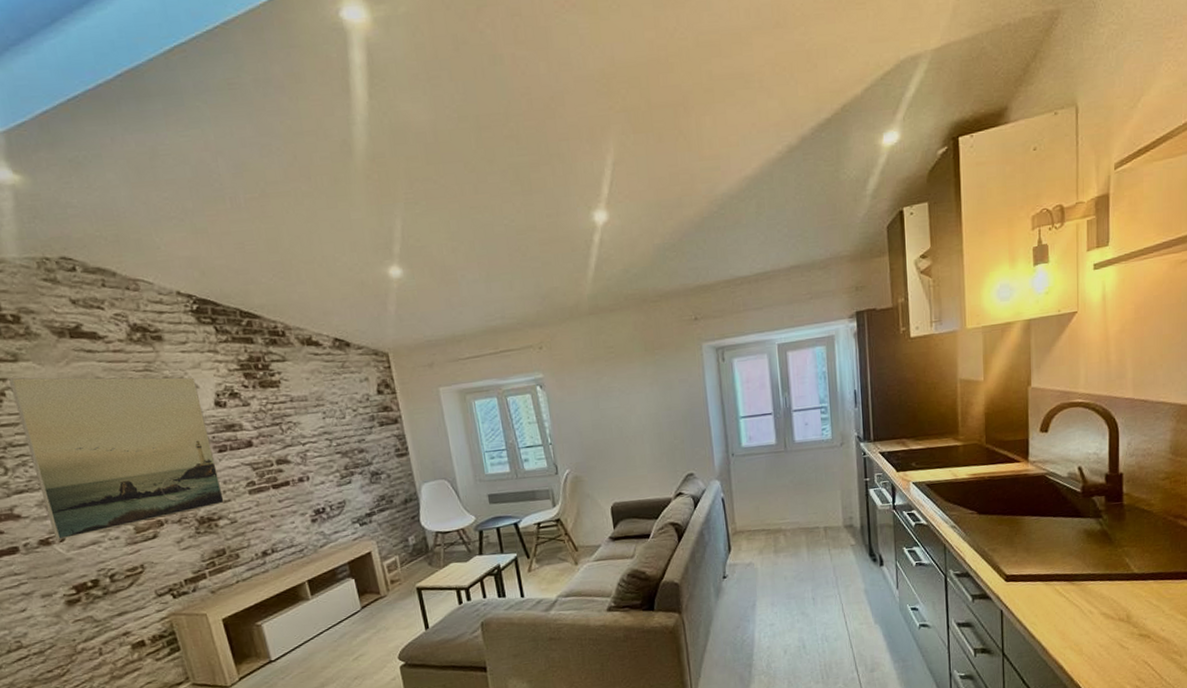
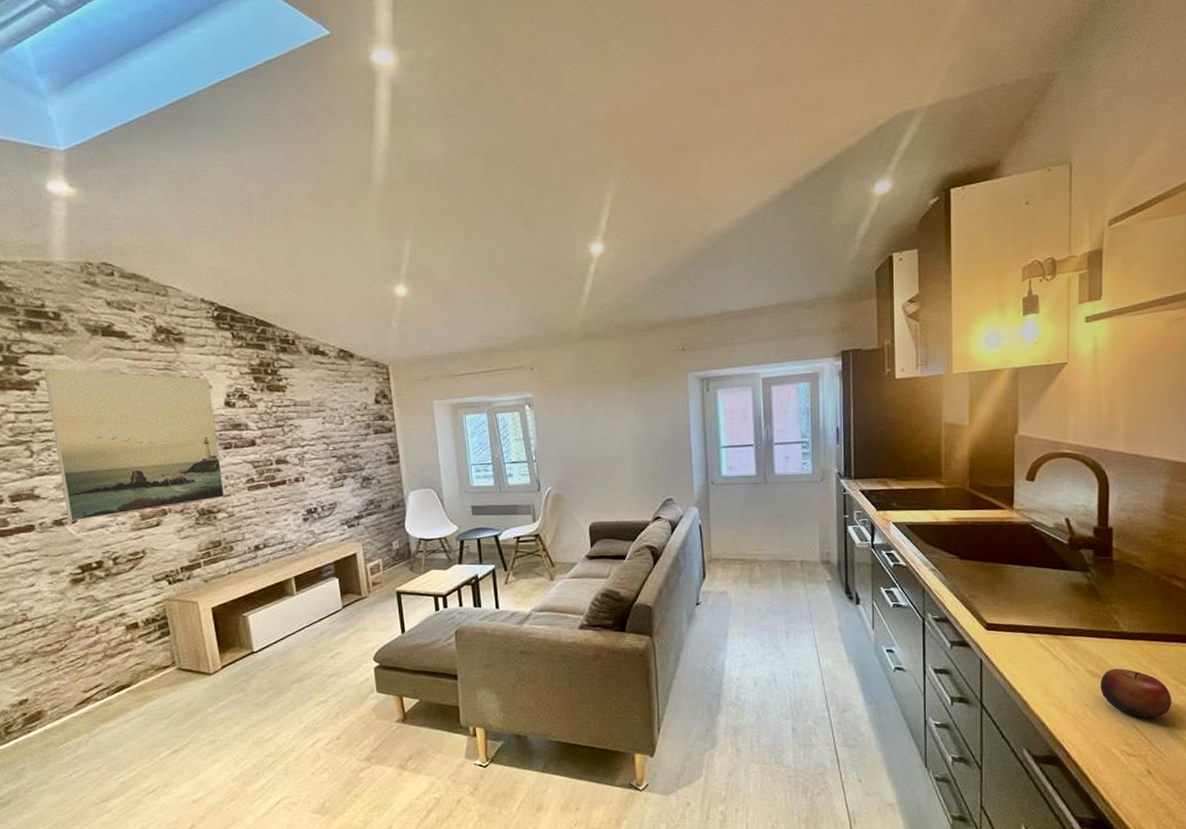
apple: none [1114,608,1180,654] -> present [1100,668,1172,719]

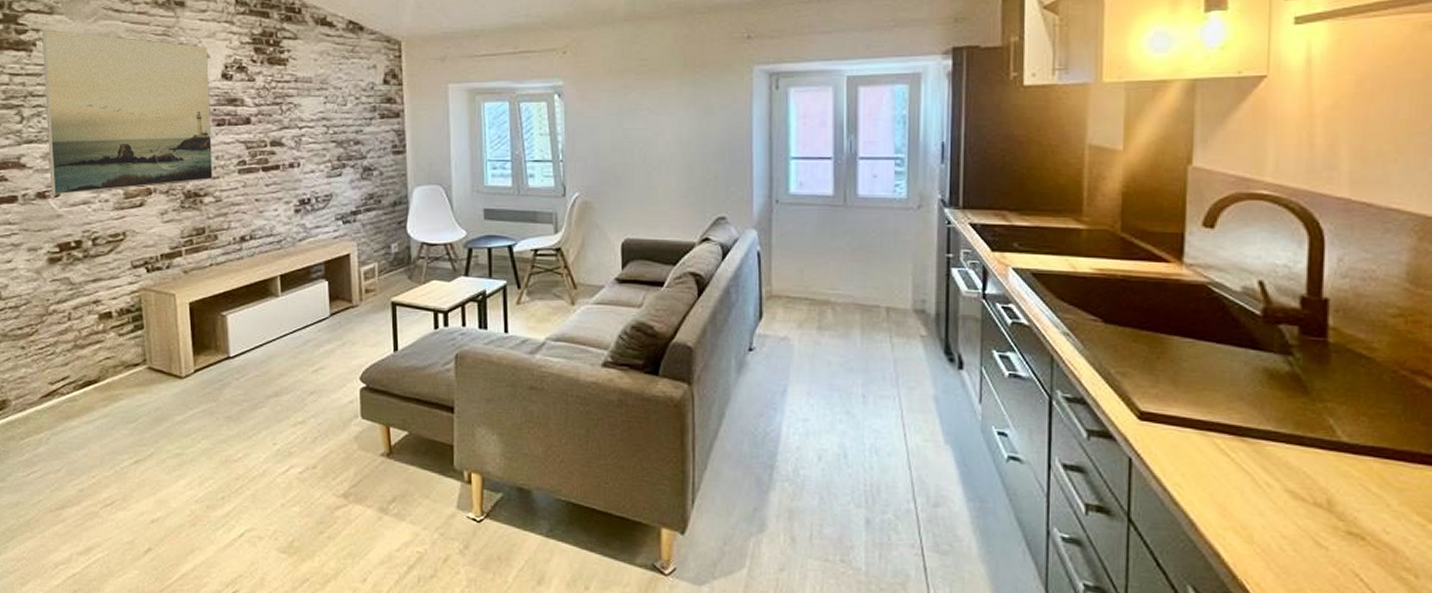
apple: present [1100,668,1172,719] -> none [1305,490,1416,567]

